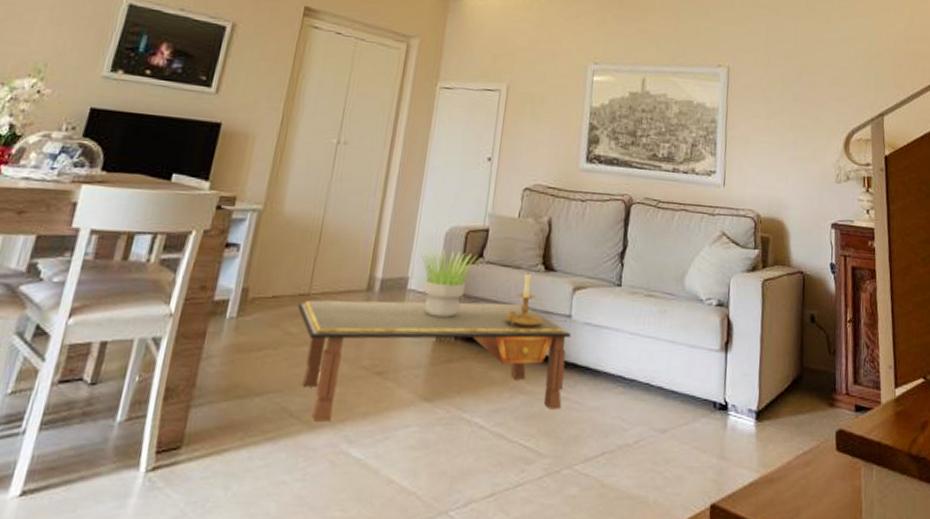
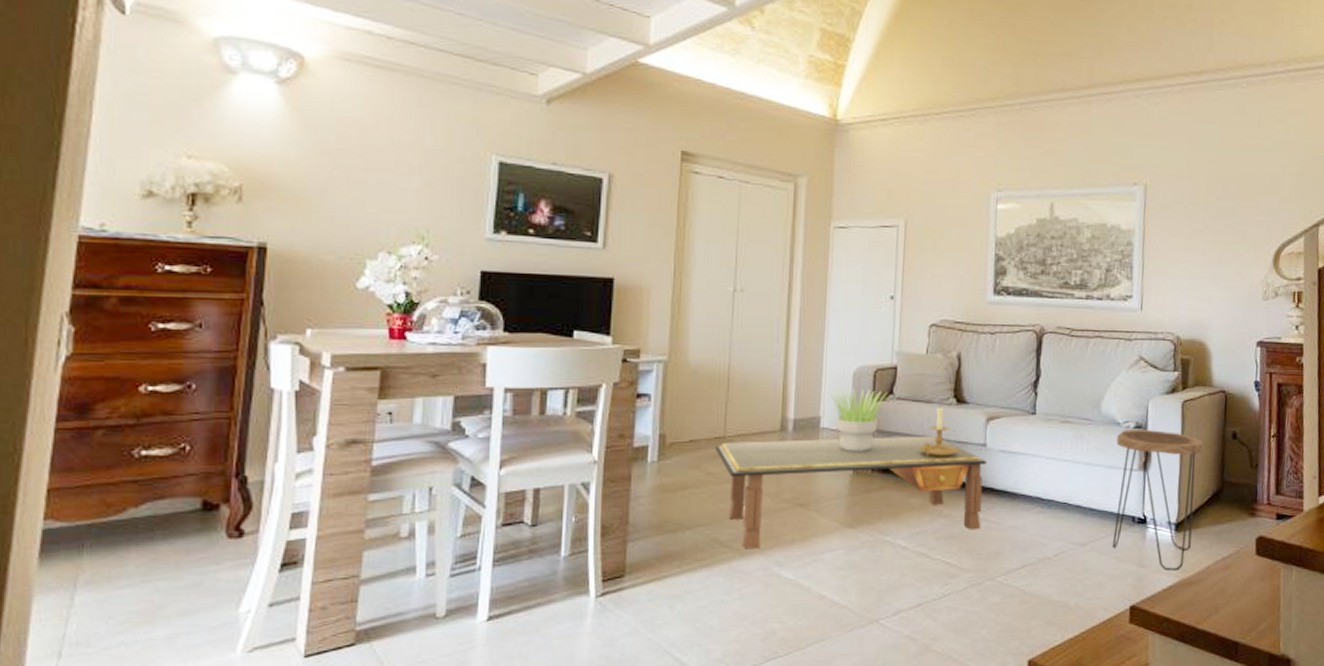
side table: none [693,306,783,465] -> present [1112,428,1204,571]

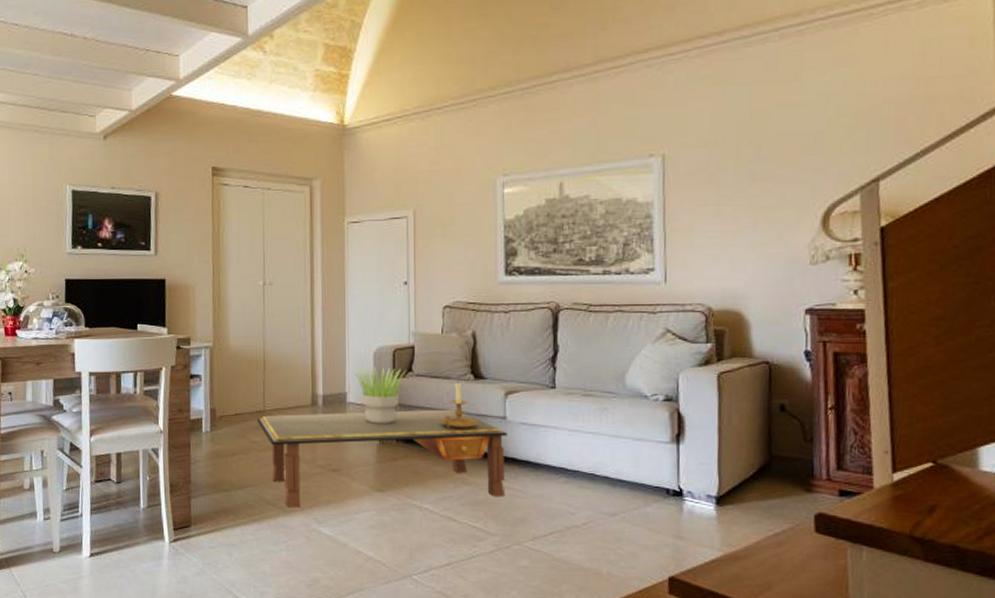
side table: present [1112,428,1204,571] -> none [644,401,745,545]

